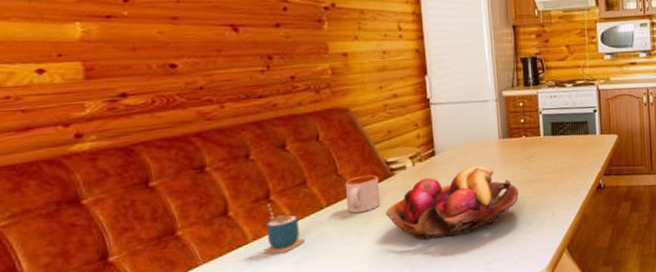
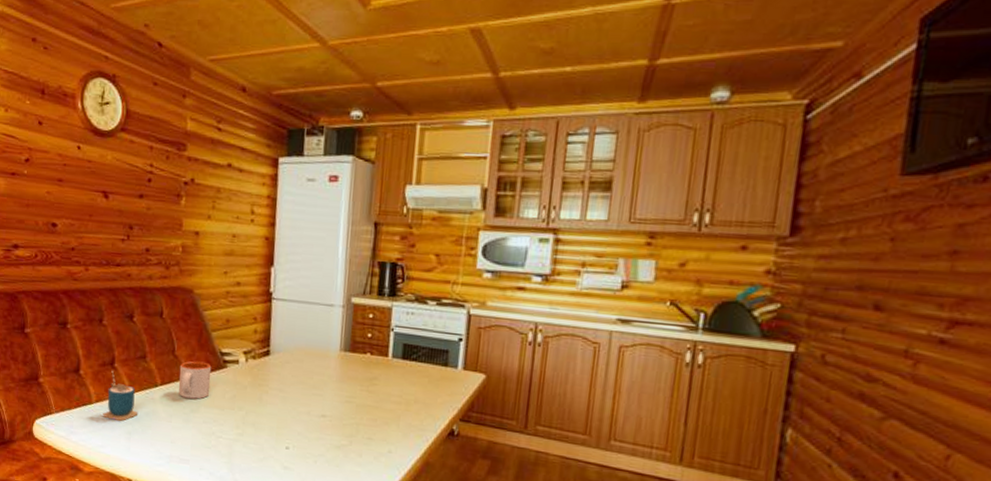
fruit basket: present [385,165,519,241] -> none [213,375,354,448]

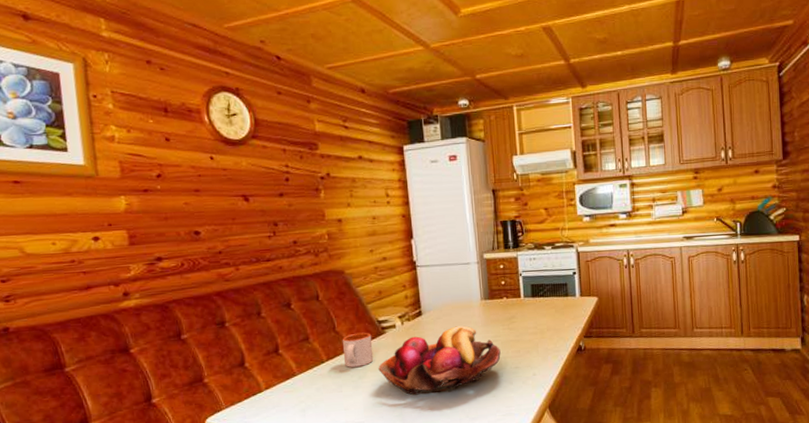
cup: present [103,370,139,421] -> none [274,357,310,402]
fruit basket: none [213,375,354,448] -> present [378,325,501,395]

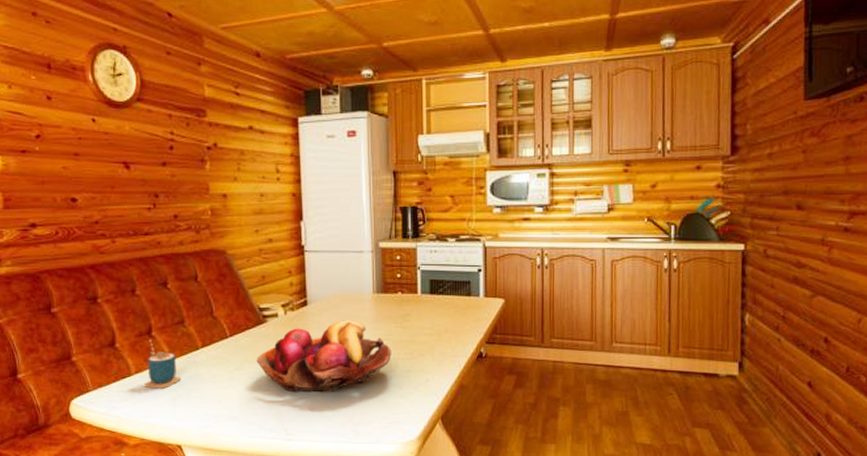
cup: none [274,357,310,402] -> present [144,339,182,389]
mug: present [342,332,374,367] -> none [219,319,252,356]

